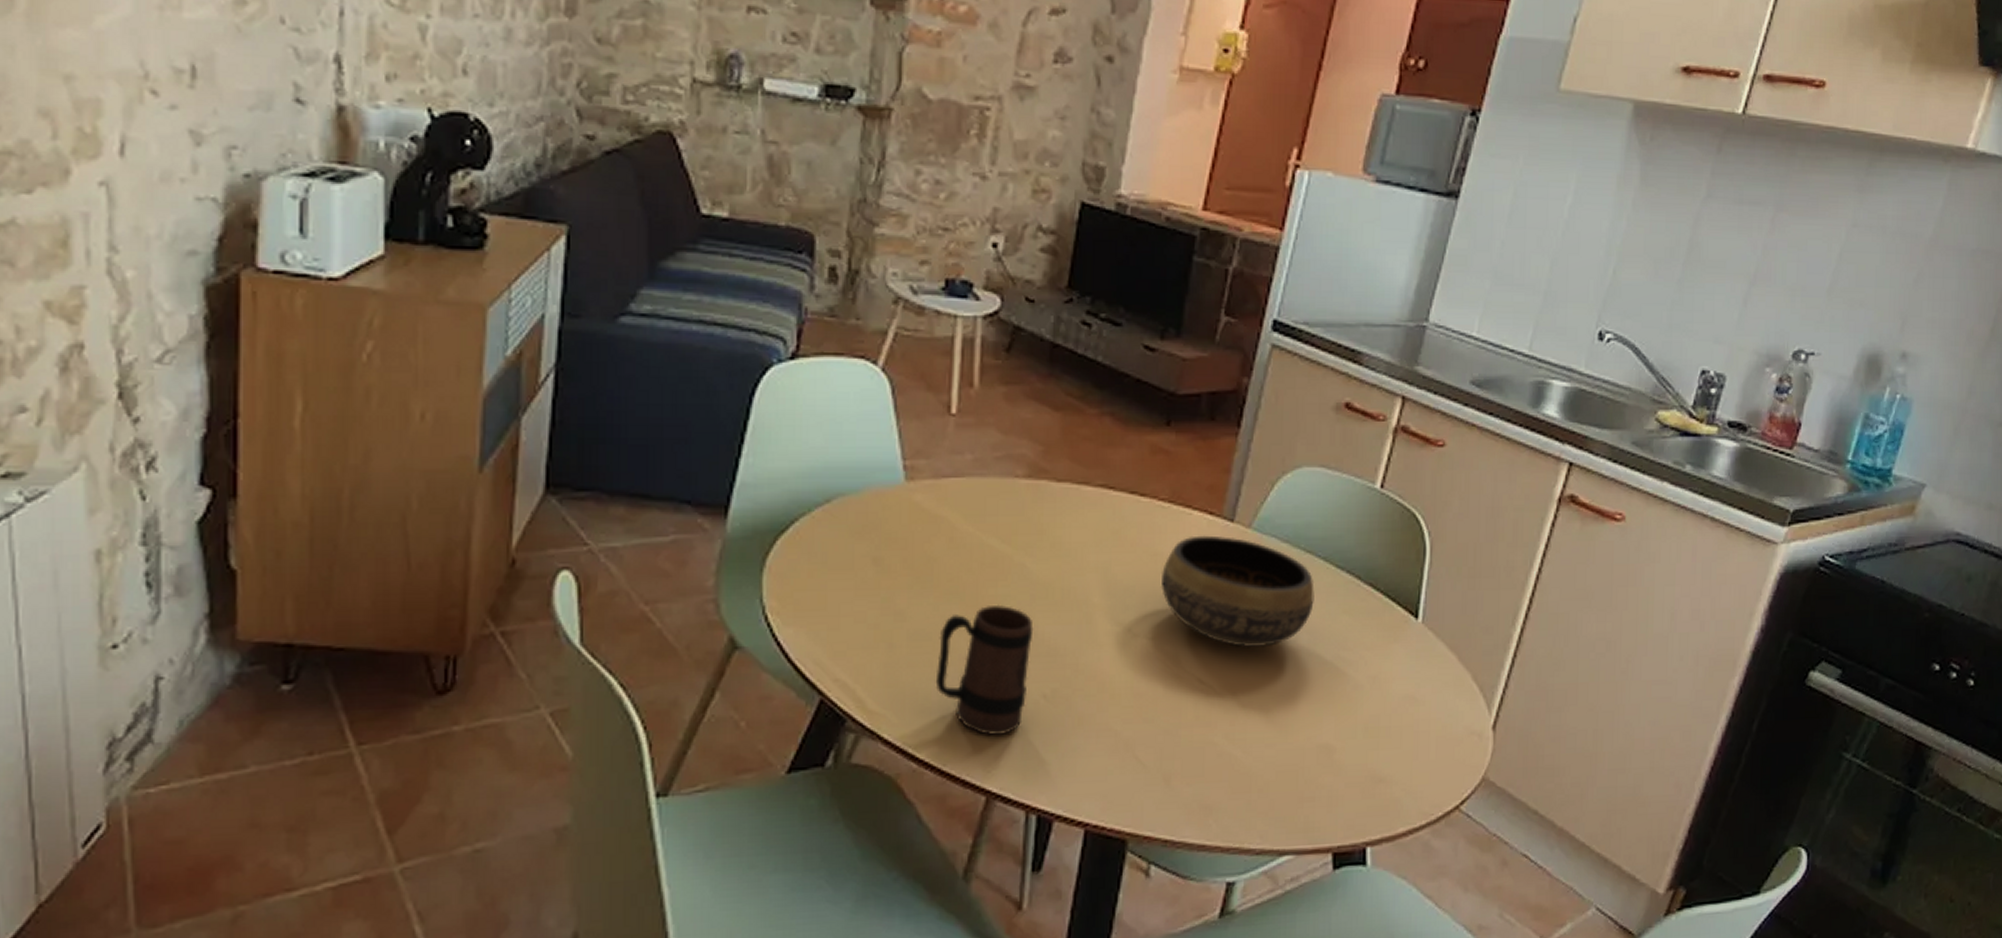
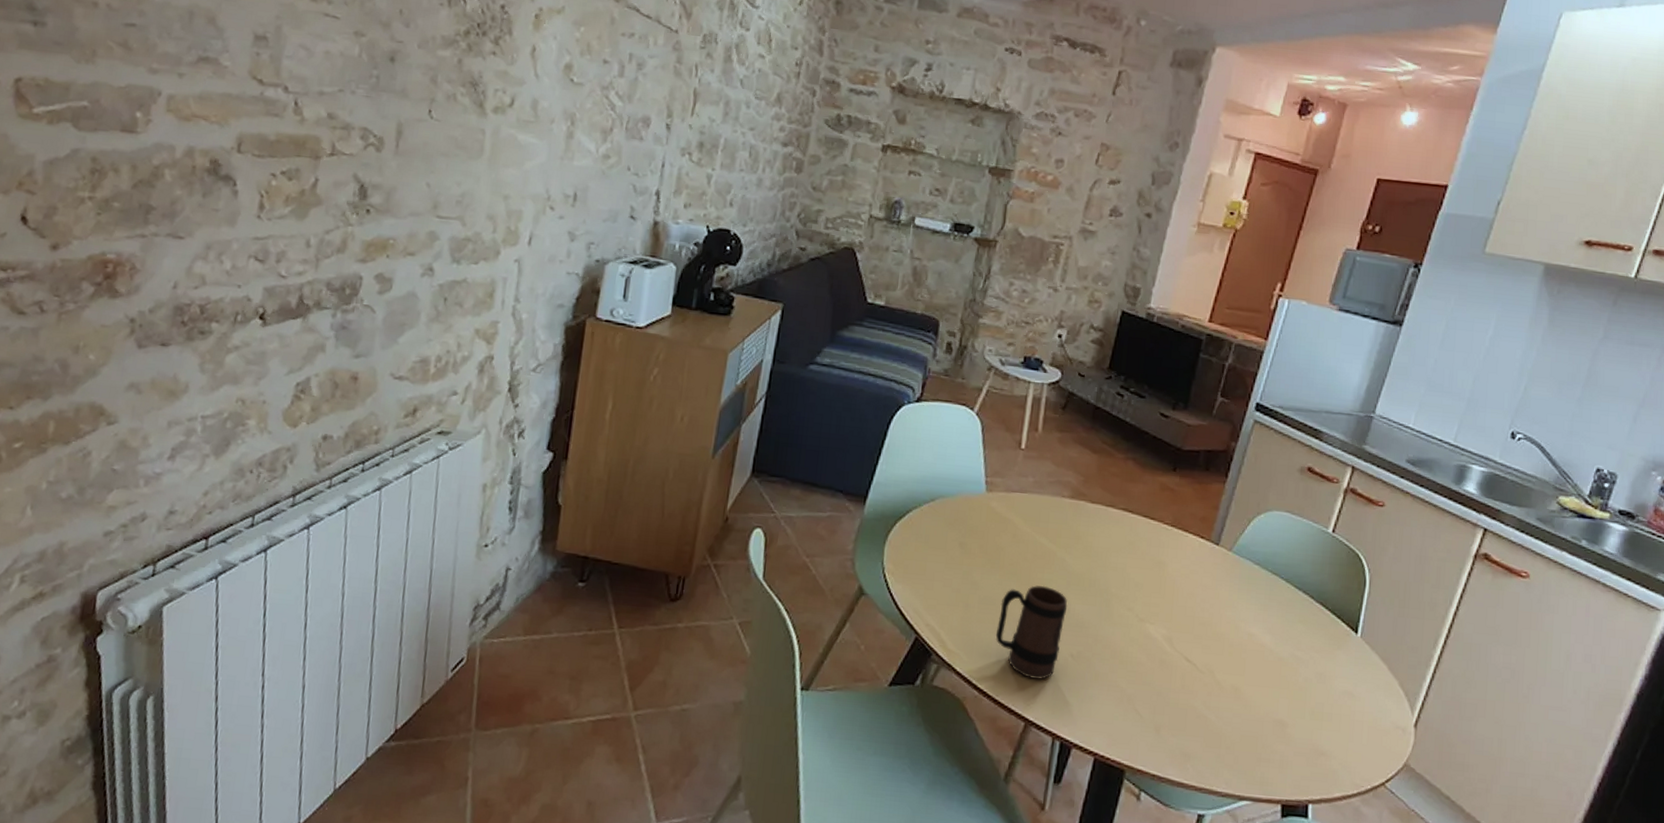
bowl: present [1160,535,1315,648] -> none [1161,552,1278,640]

